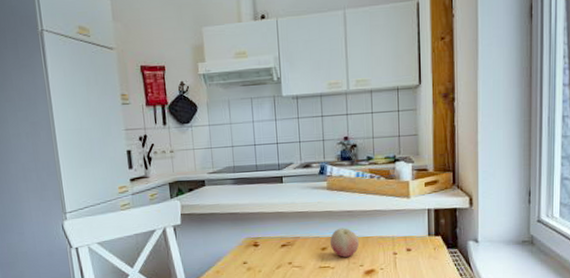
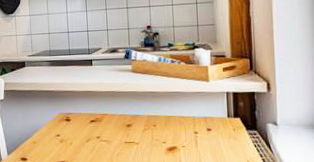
fruit: present [329,227,360,257] -> none [134,107,162,134]

